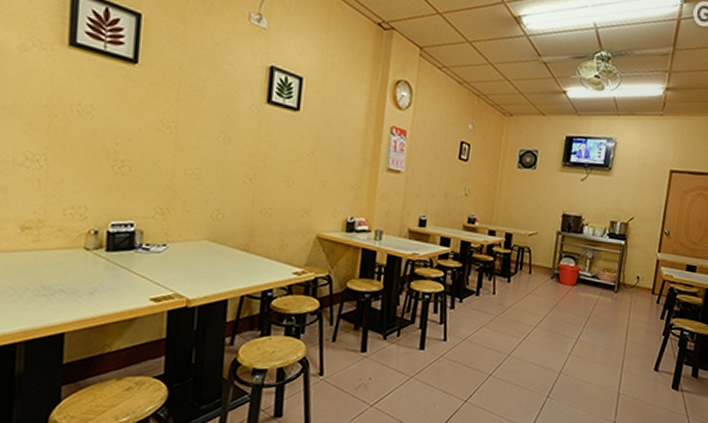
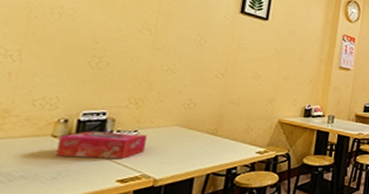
tissue box: none [89,243,177,275] -> present [55,131,148,159]

